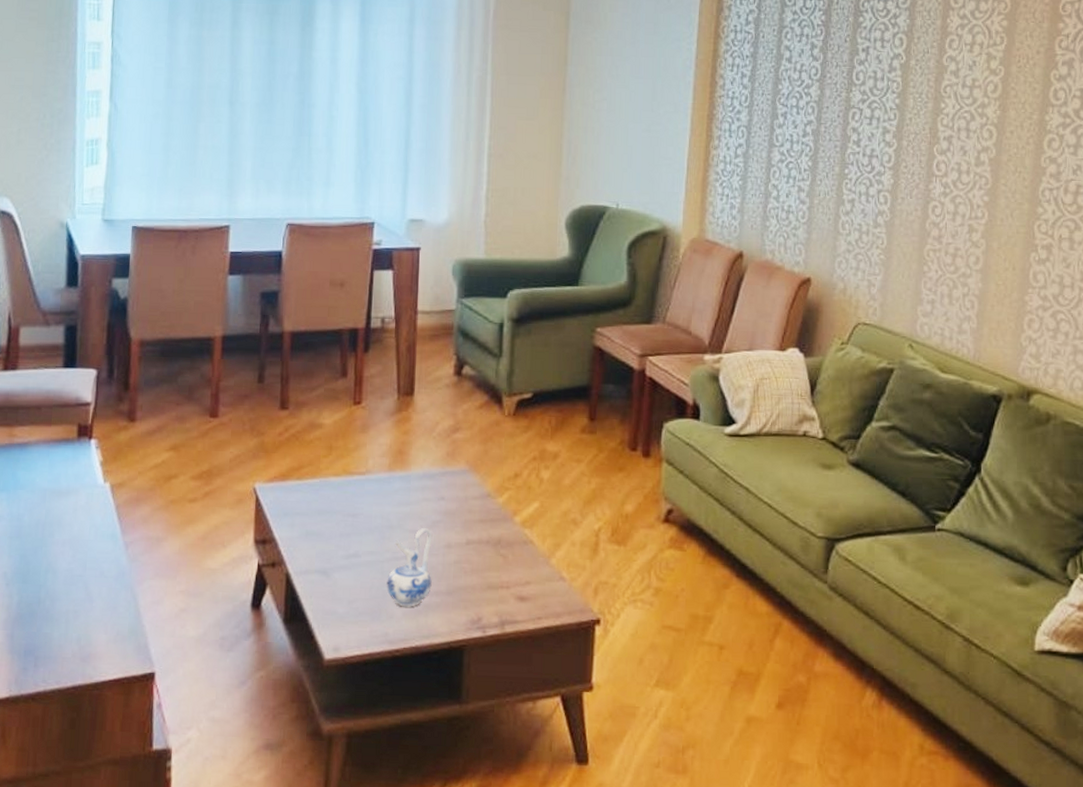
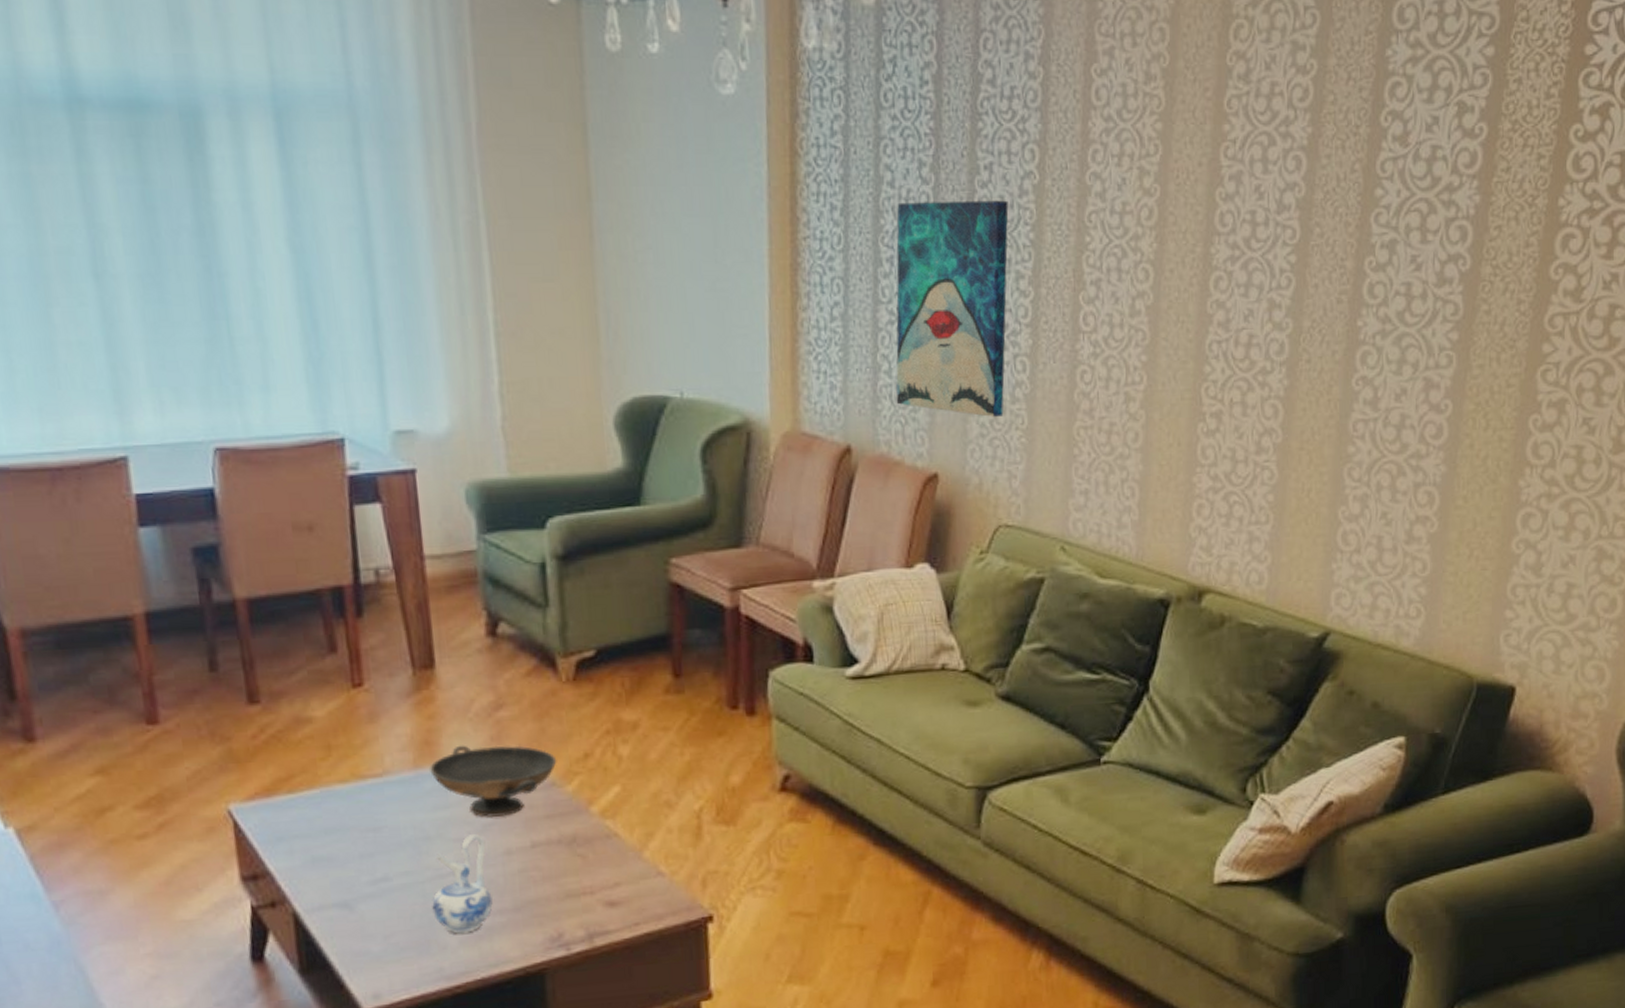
decorative bowl: none [400,456,494,516] -> present [430,745,557,817]
wall art: none [781,73,880,237] -> present [896,200,1009,417]

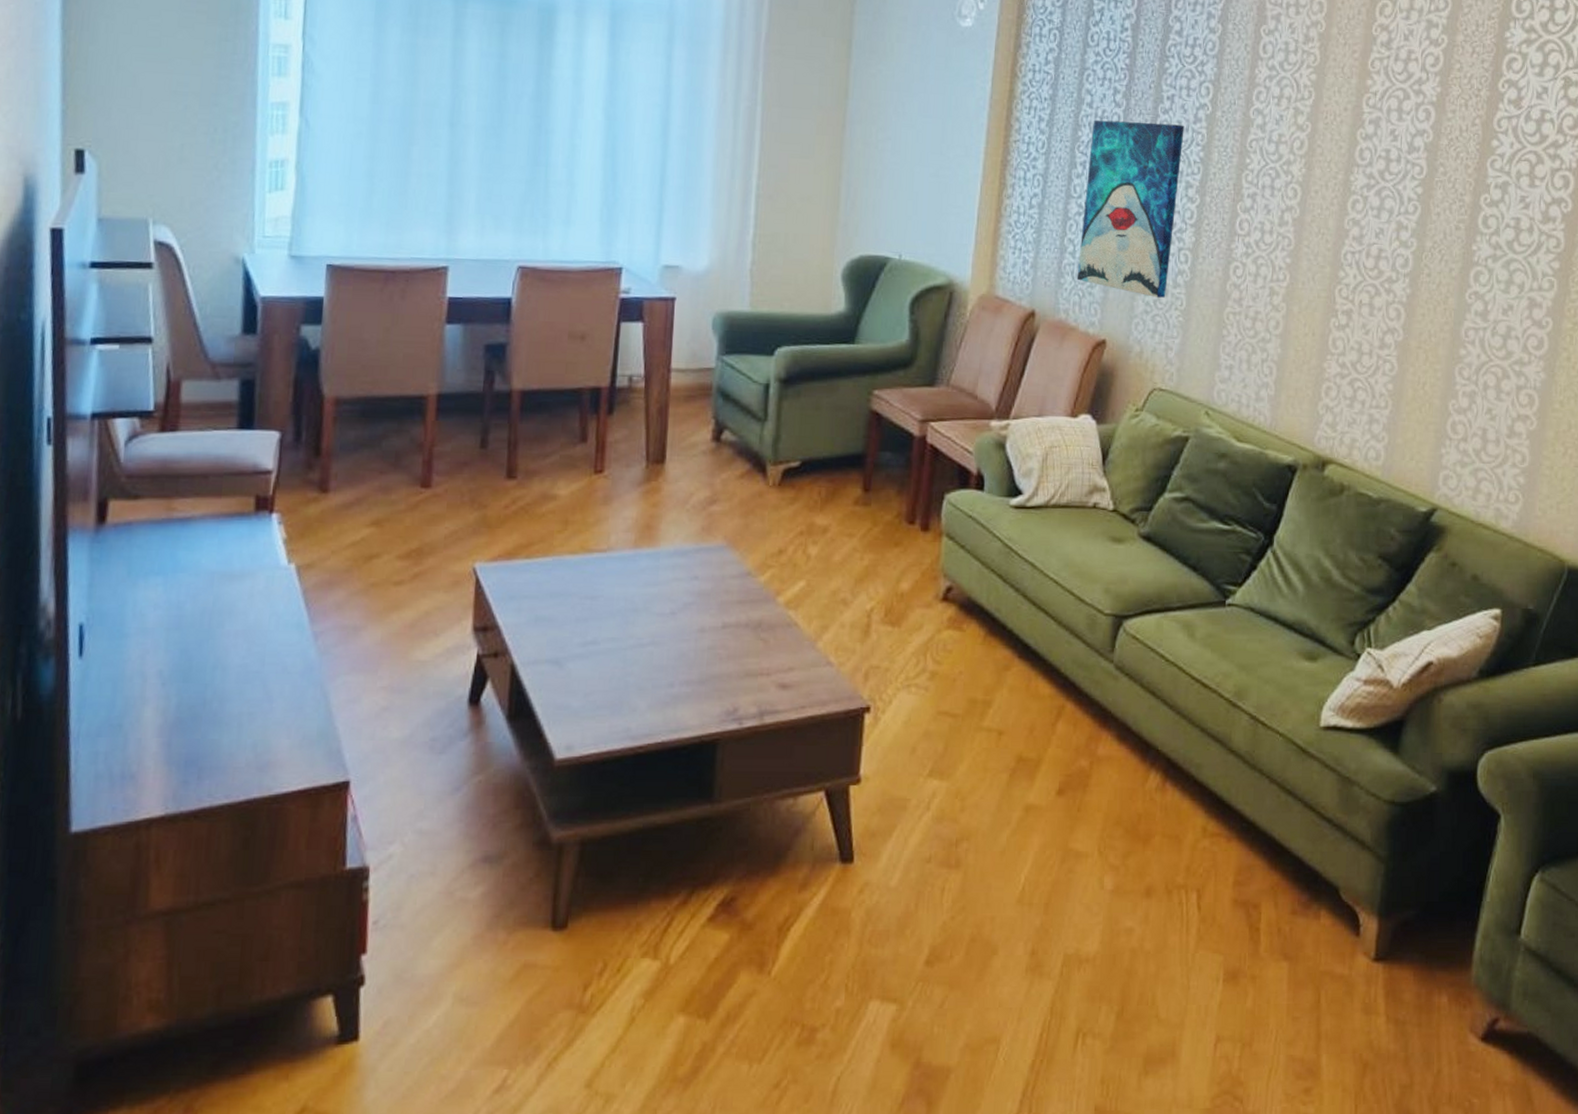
decorative bowl: present [430,745,557,817] -> none [647,531,755,598]
ceramic pitcher: present [432,834,493,934] -> none [629,611,684,699]

